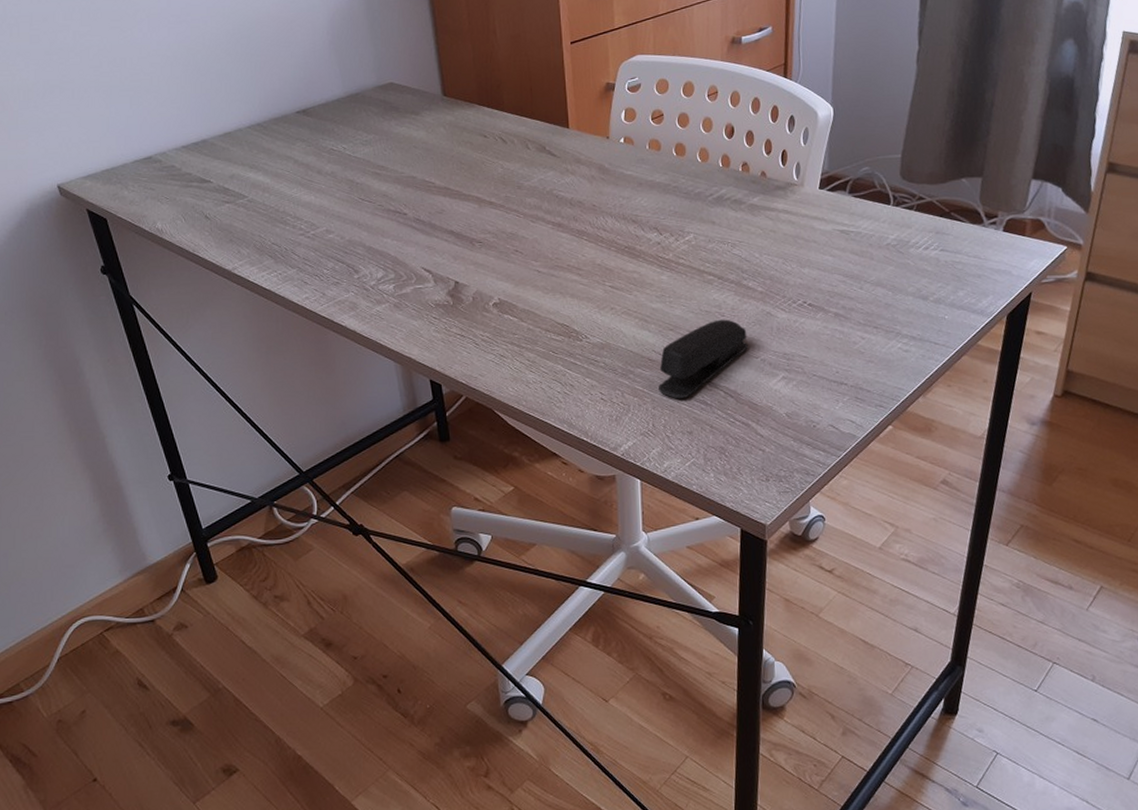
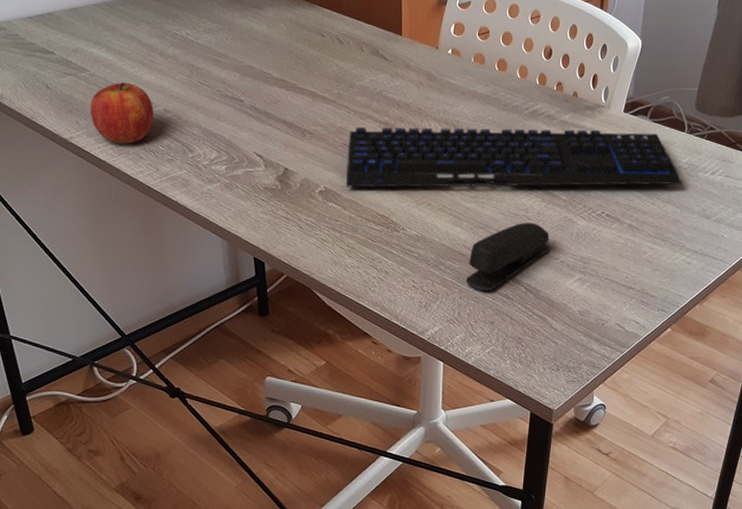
fruit: none [250,205,316,270] -> present [90,82,154,144]
keyboard: none [519,209,892,297] -> present [346,127,682,188]

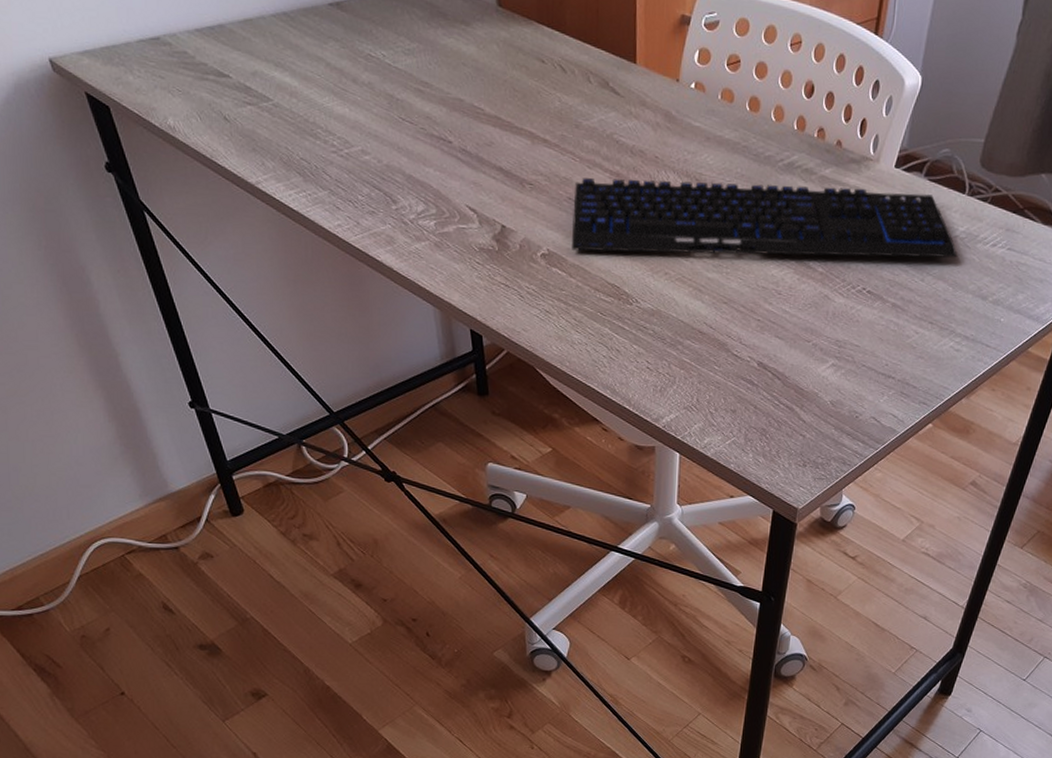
fruit: present [90,82,154,144] -> none [276,114,350,191]
stapler: present [466,222,551,292] -> none [706,297,802,376]

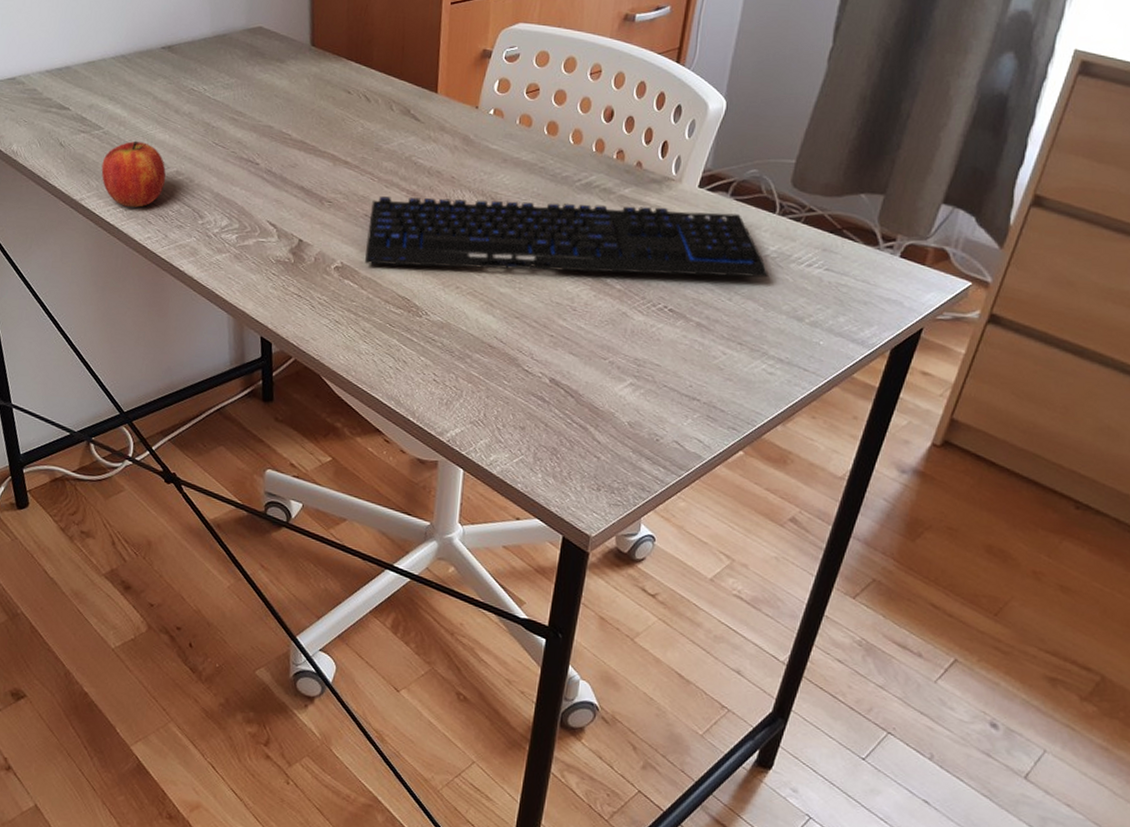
fruit: none [276,114,350,191] -> present [101,140,166,207]

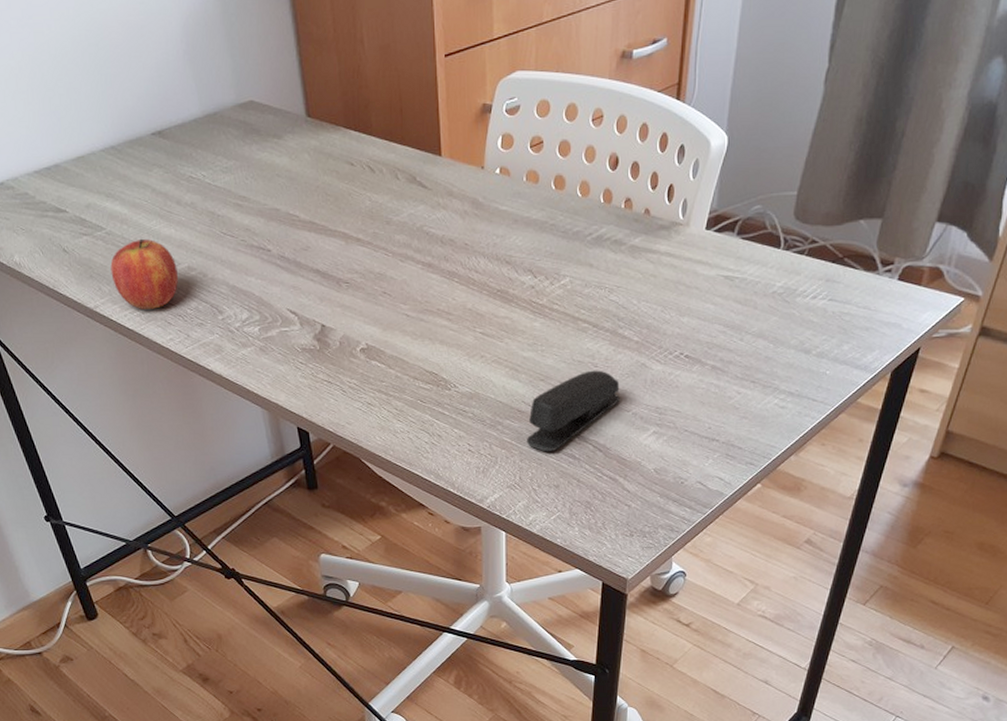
keyboard: present [365,196,768,278] -> none [388,253,776,342]
stapler: none [495,313,598,392] -> present [527,370,621,452]

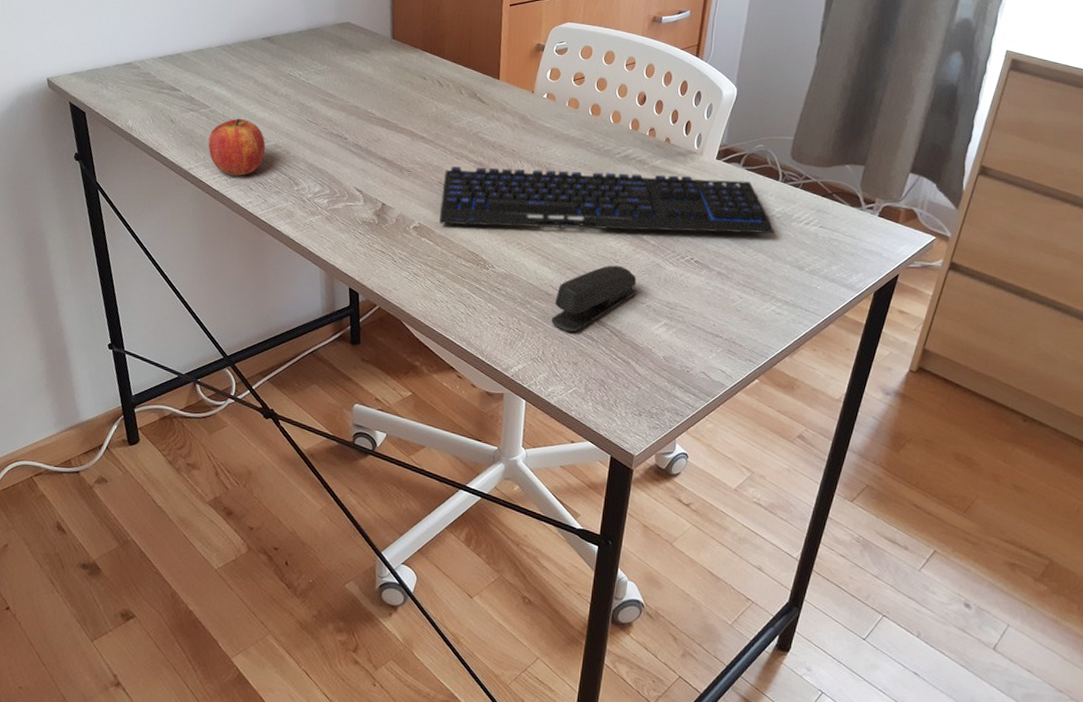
keyboard: none [388,253,776,342] -> present [439,166,775,234]

